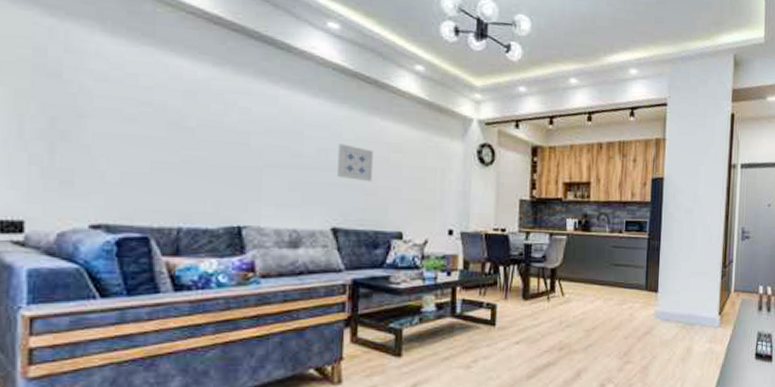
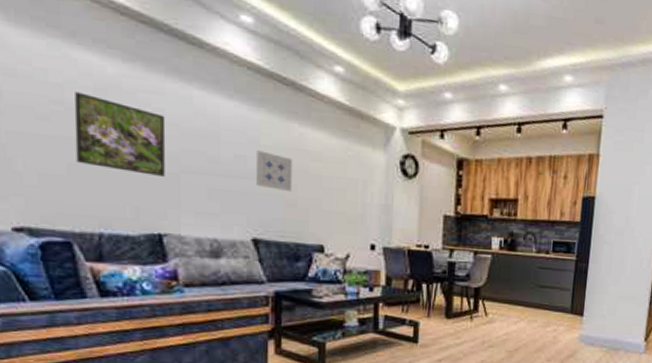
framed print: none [160,94,251,171] -> present [74,92,166,176]

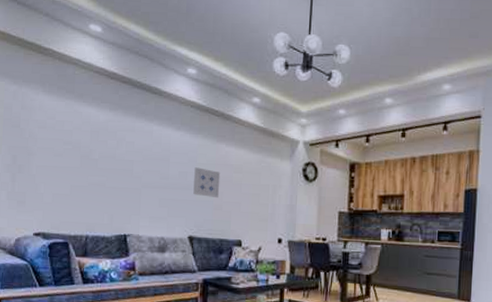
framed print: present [74,92,166,176] -> none [76,135,134,191]

